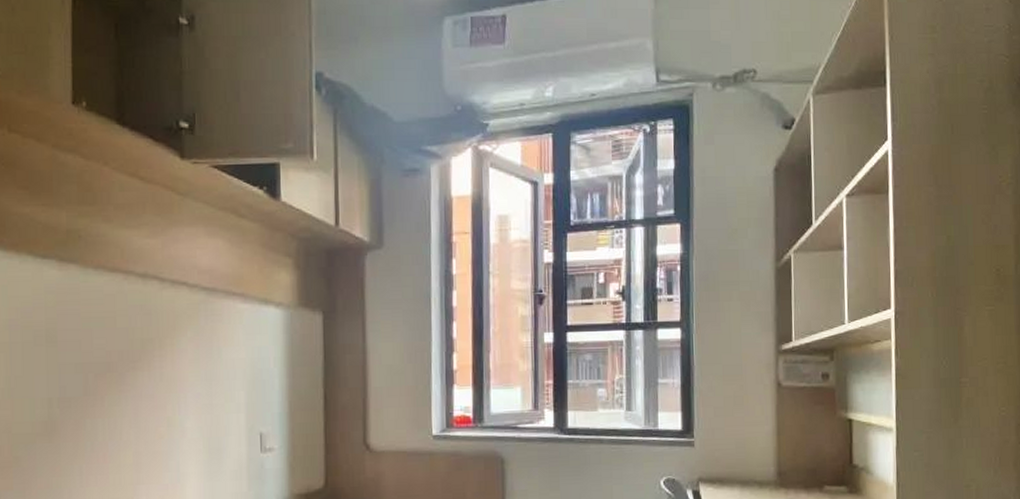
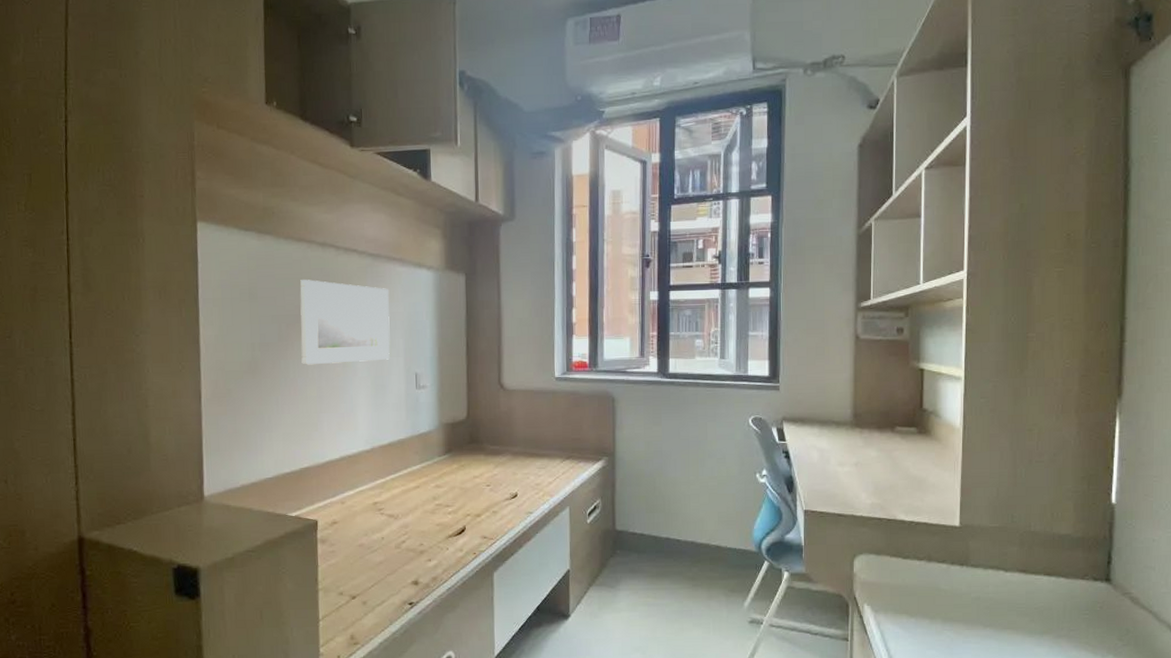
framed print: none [113,319,228,425] -> present [300,280,390,365]

